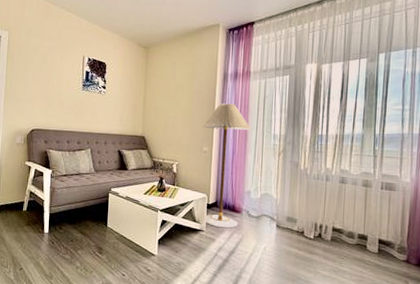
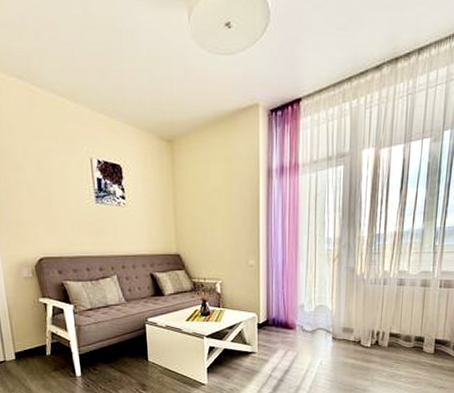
floor lamp: present [201,103,252,229] -> none [245,206,302,347]

